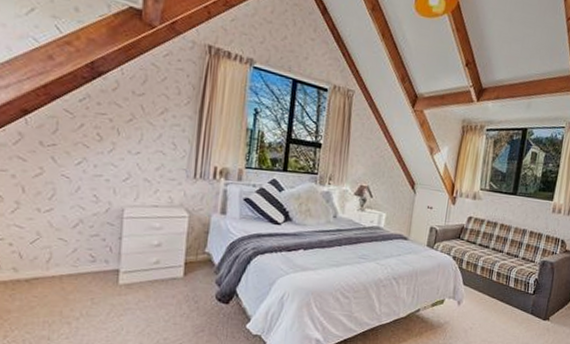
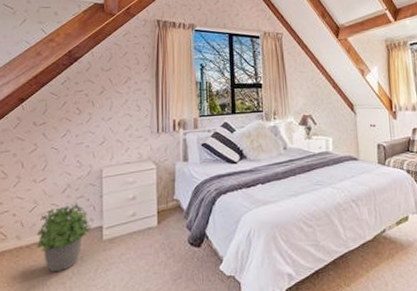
potted plant: none [37,240,107,312] -> present [36,202,92,273]

